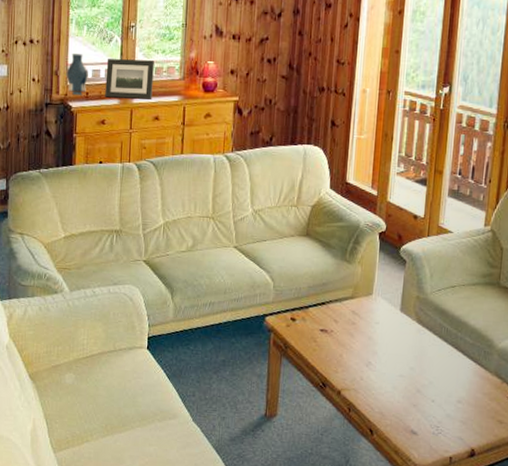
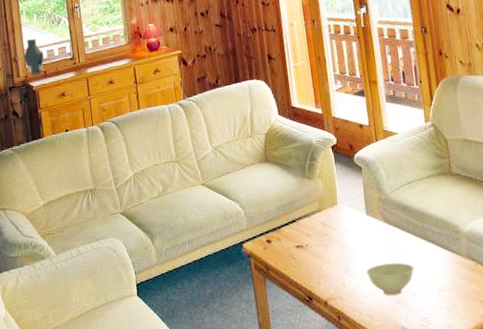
picture frame: present [105,59,154,101] -> none [58,33,104,72]
bowl: none [387,364,438,399] -> present [366,262,415,296]

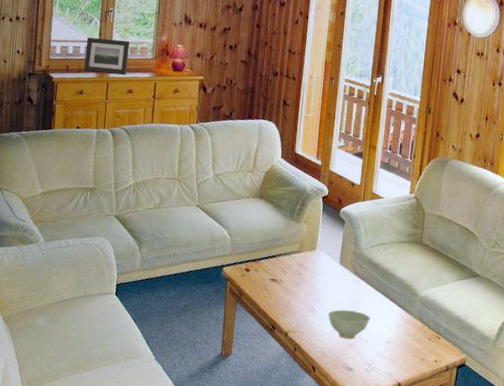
vase: present [23,39,44,77] -> none [48,31,69,69]
picture frame: none [58,33,104,72] -> present [84,37,130,76]

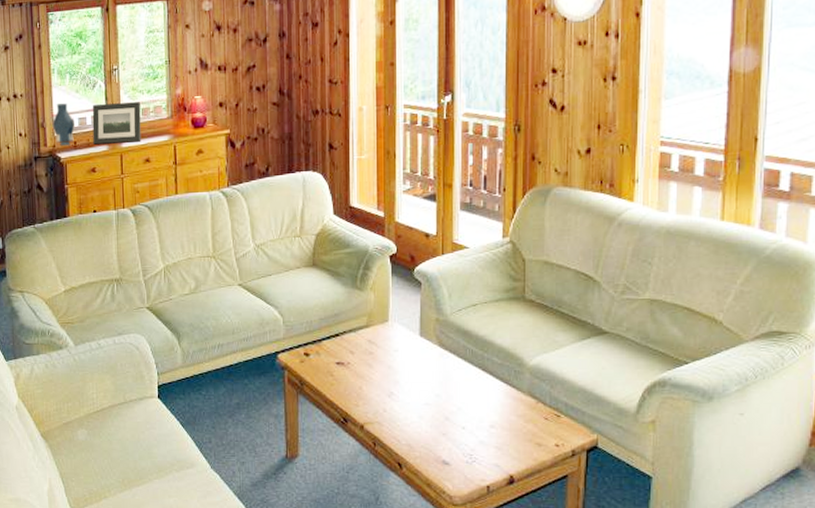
vase: none [48,31,69,69] -> present [52,103,75,147]
bowl: present [328,309,371,339] -> none [411,392,466,427]

